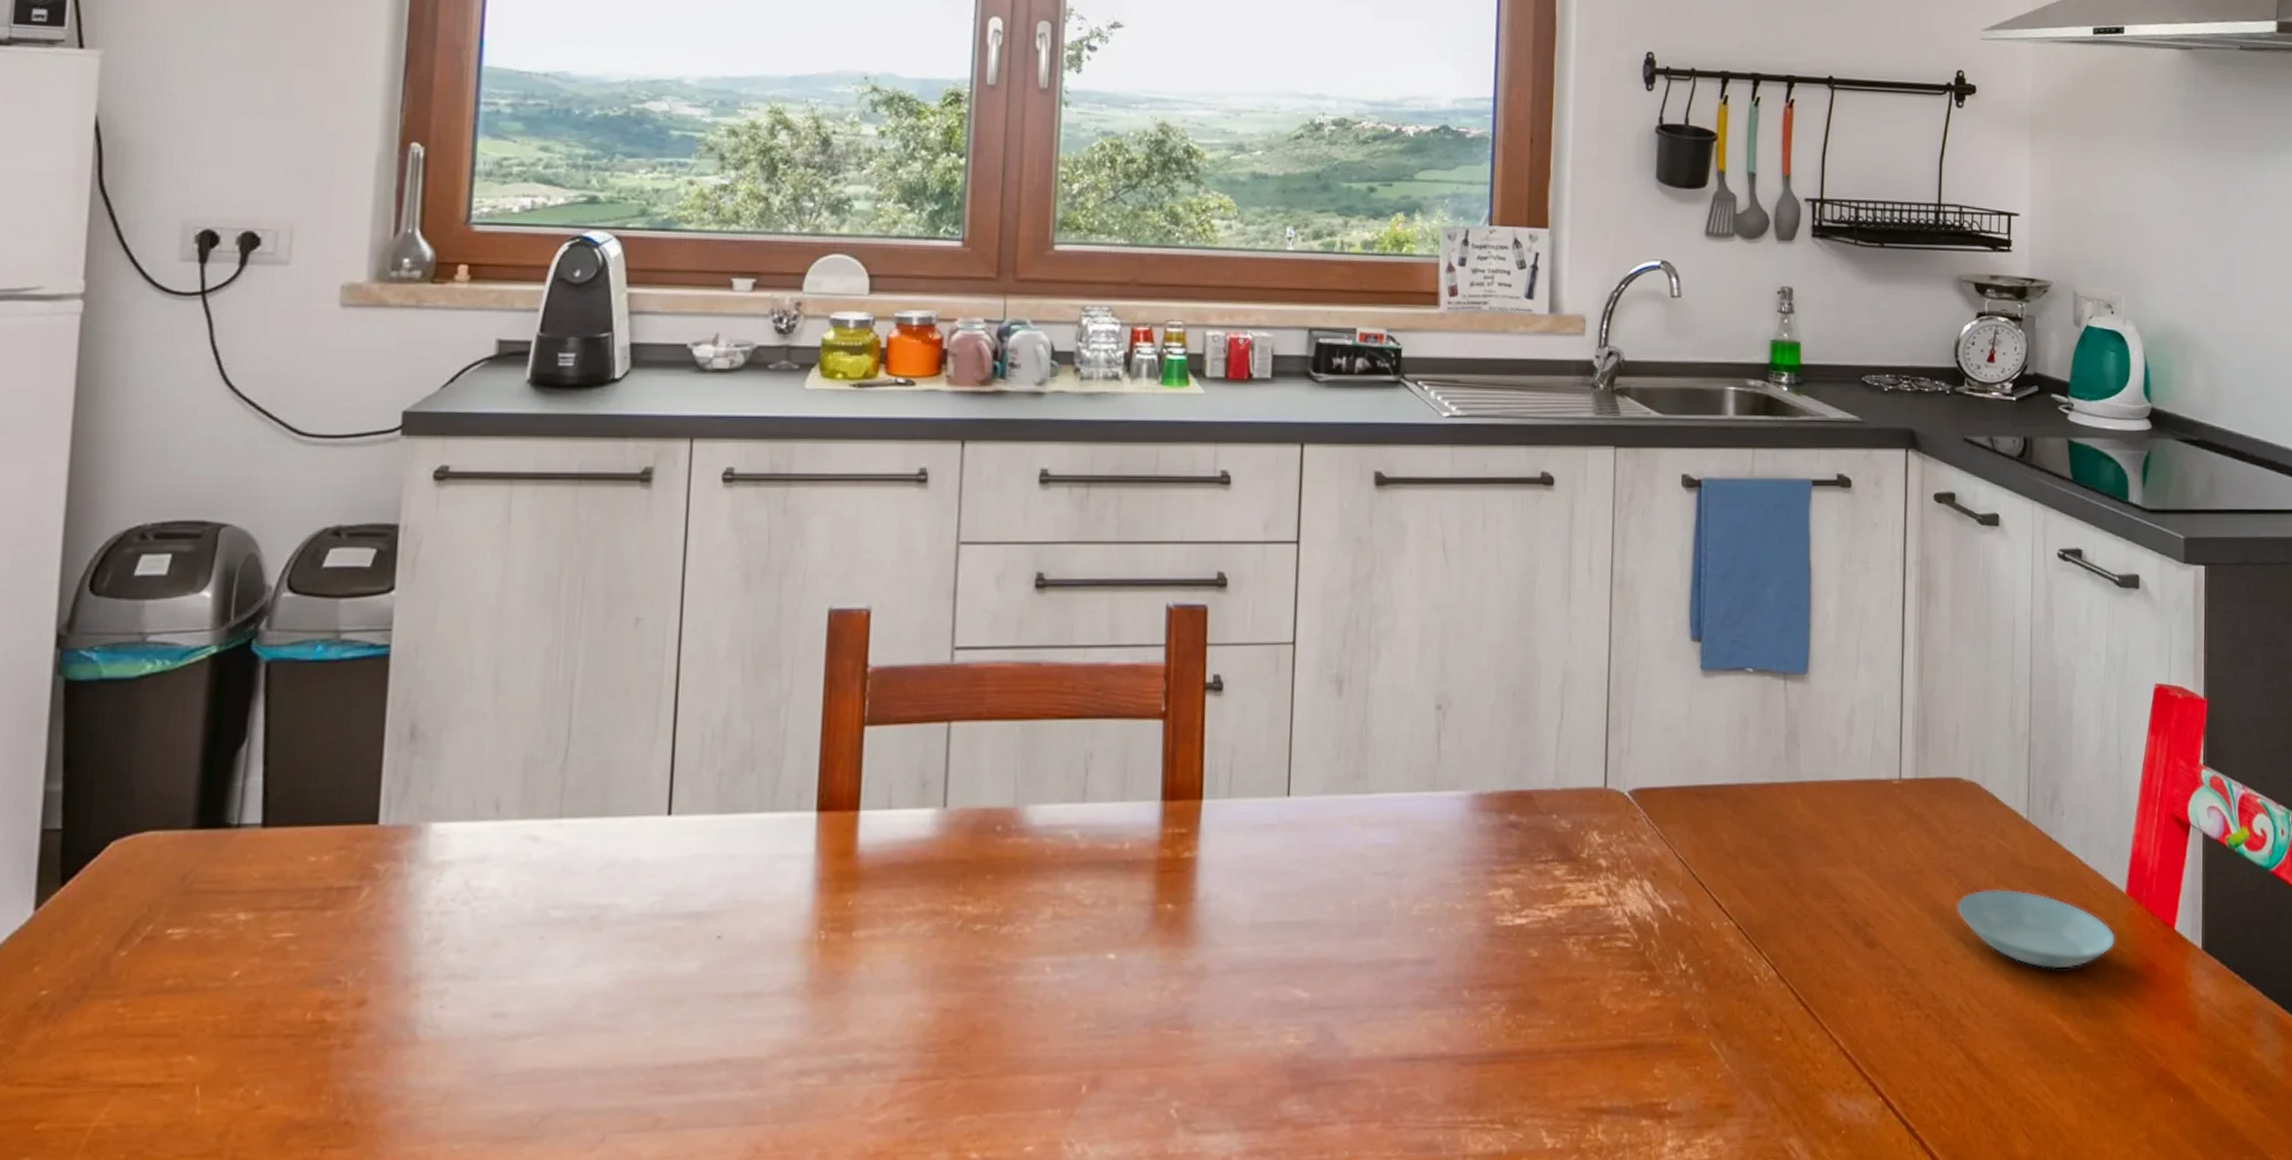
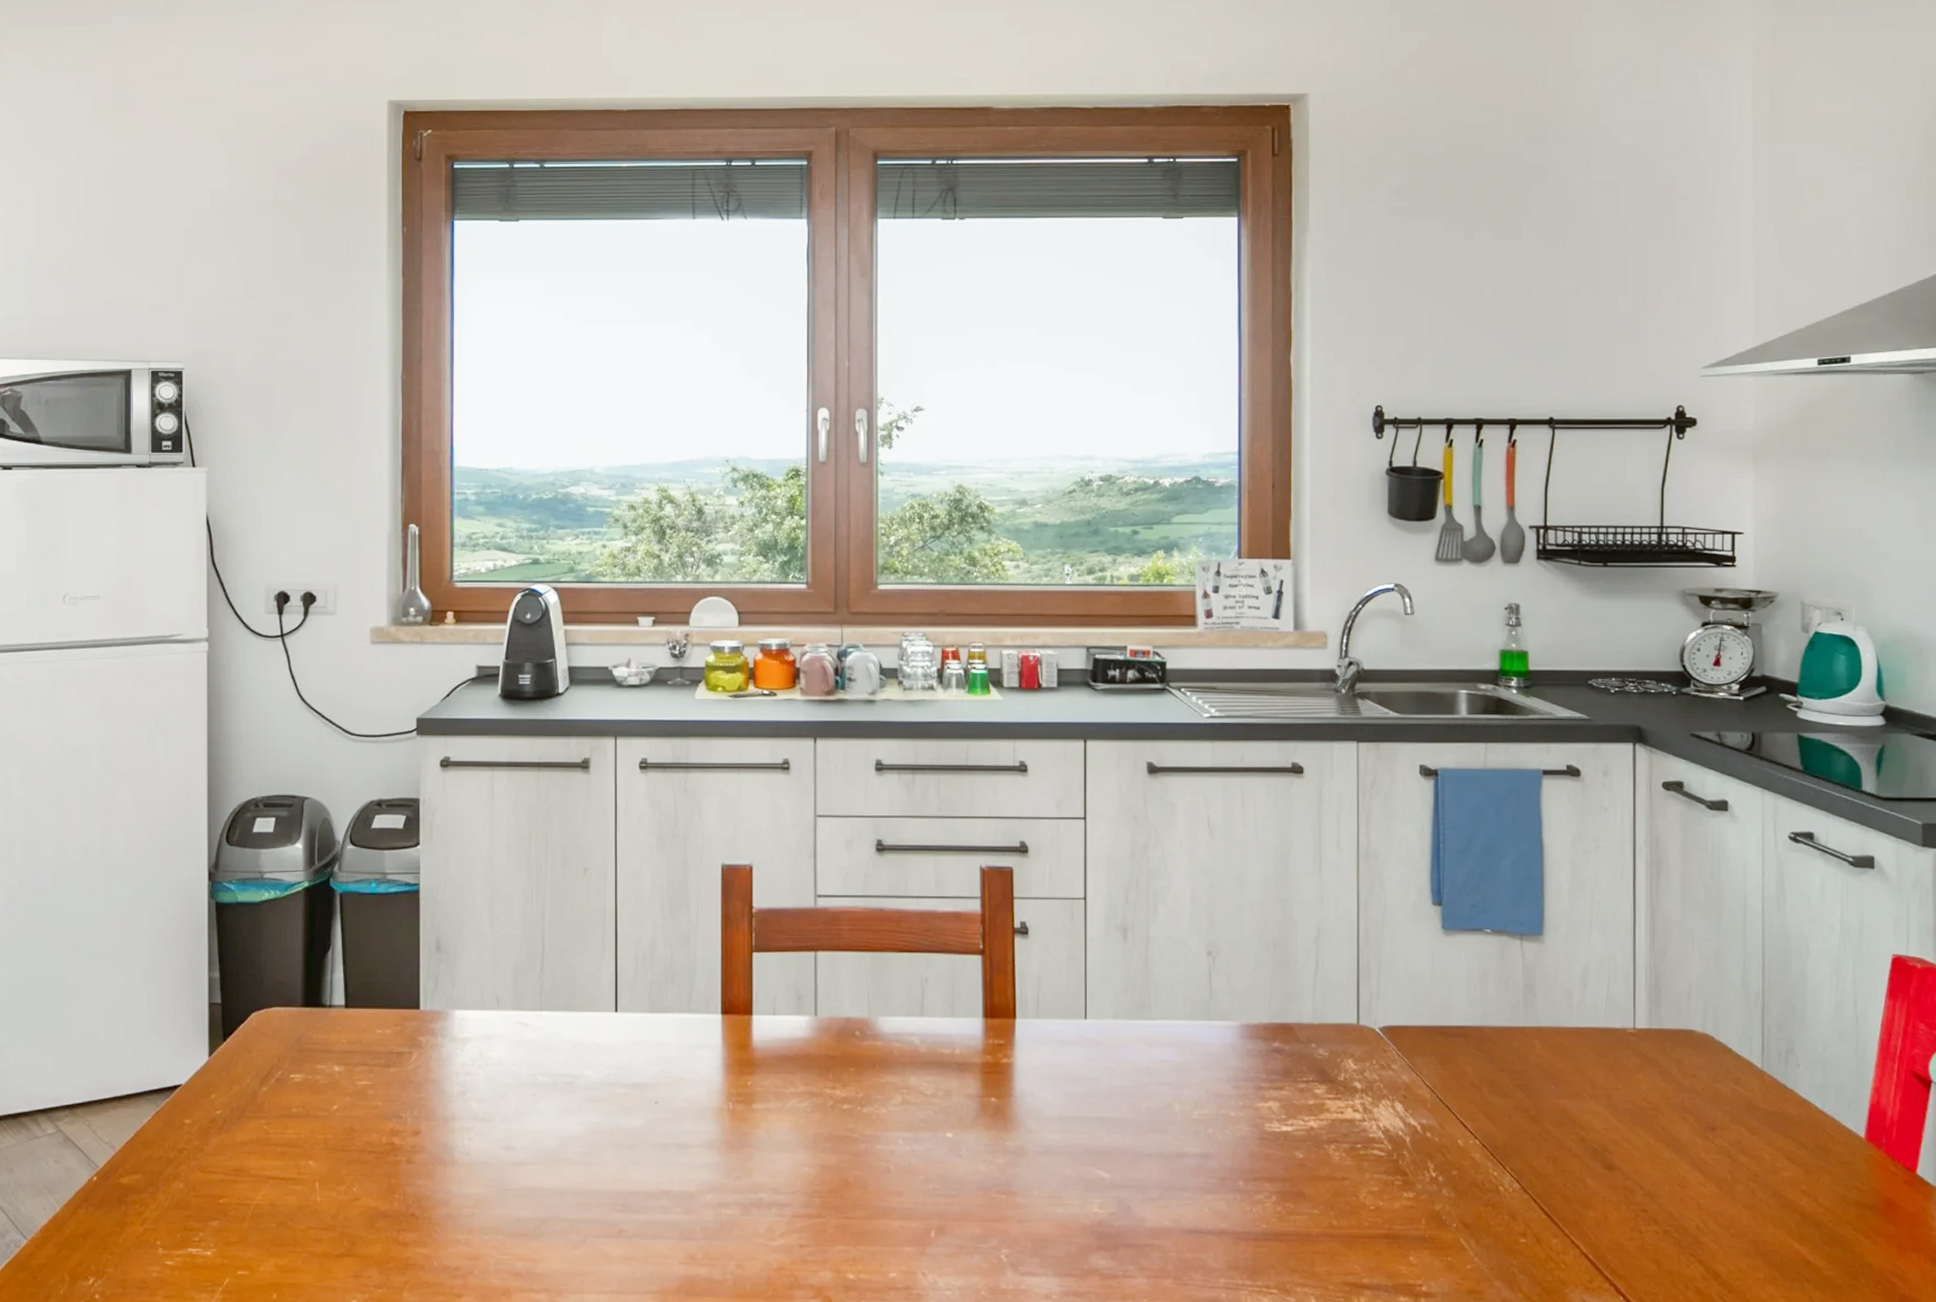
saucer: present [1957,889,2115,969] -> none [1693,1128,1854,1201]

